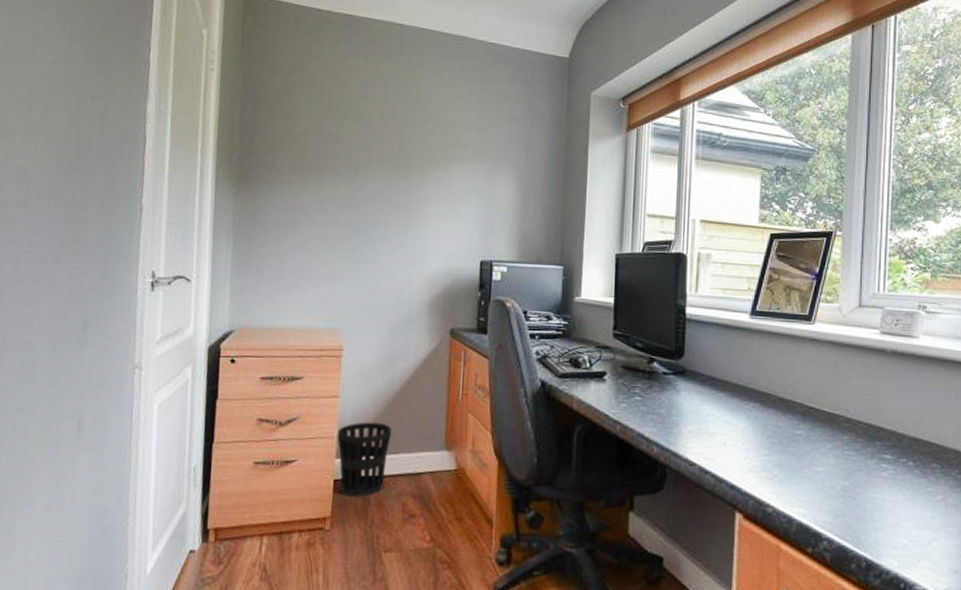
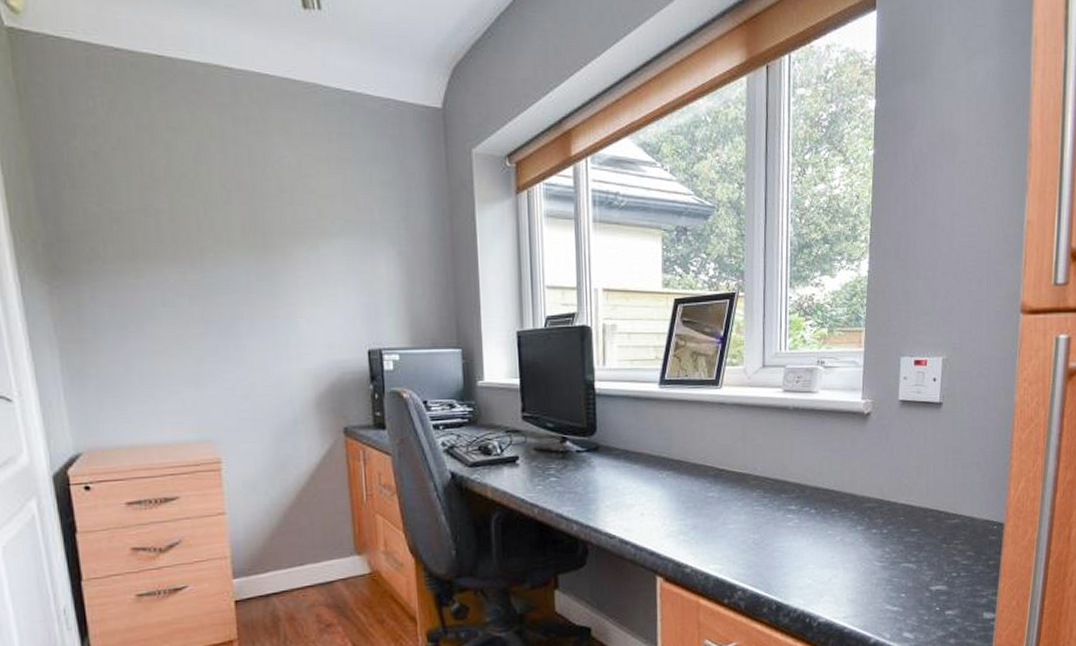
wastebasket: present [337,422,392,497] -> none [230,535,294,616]

